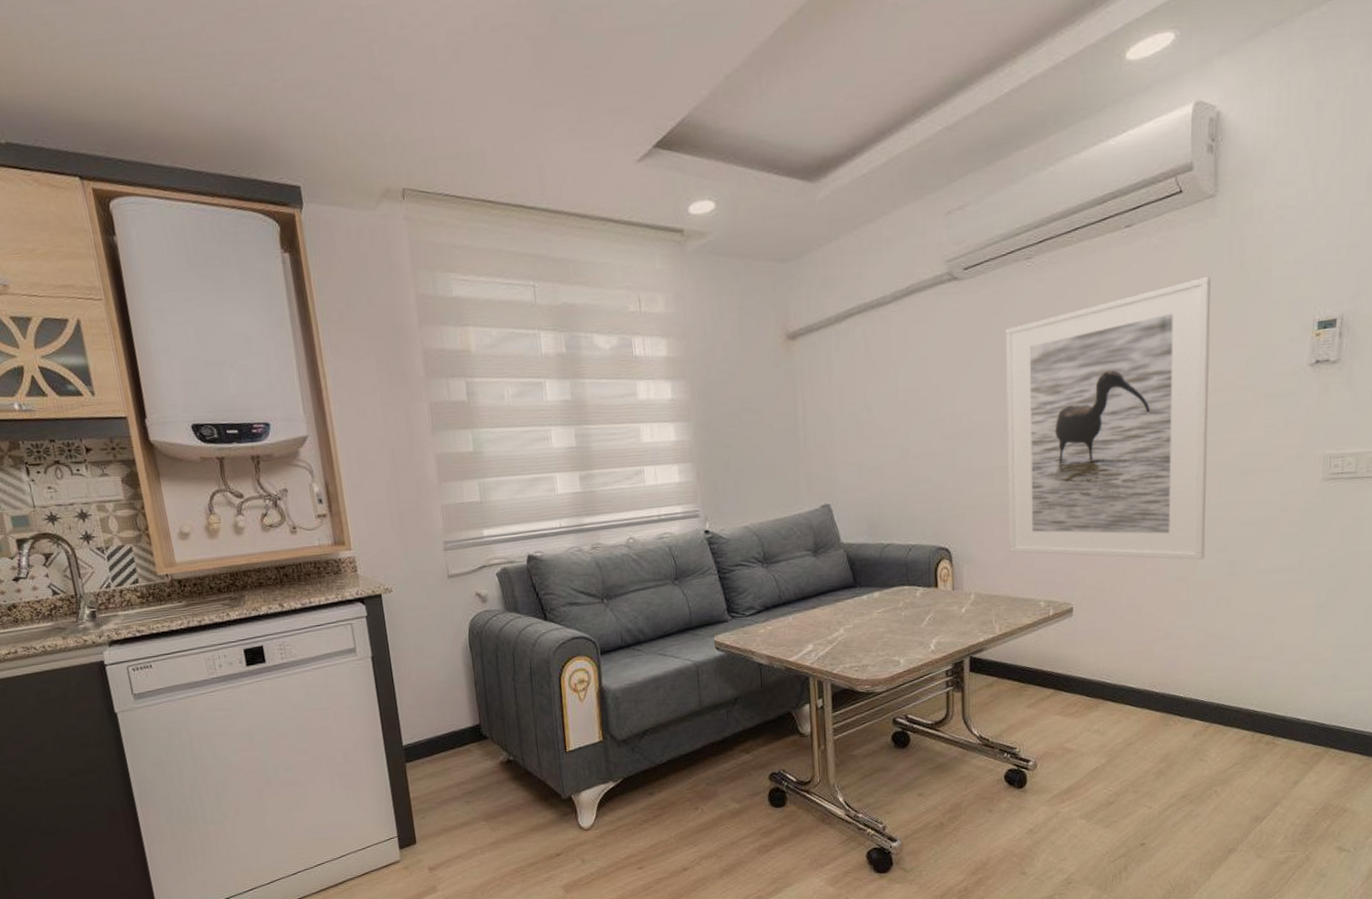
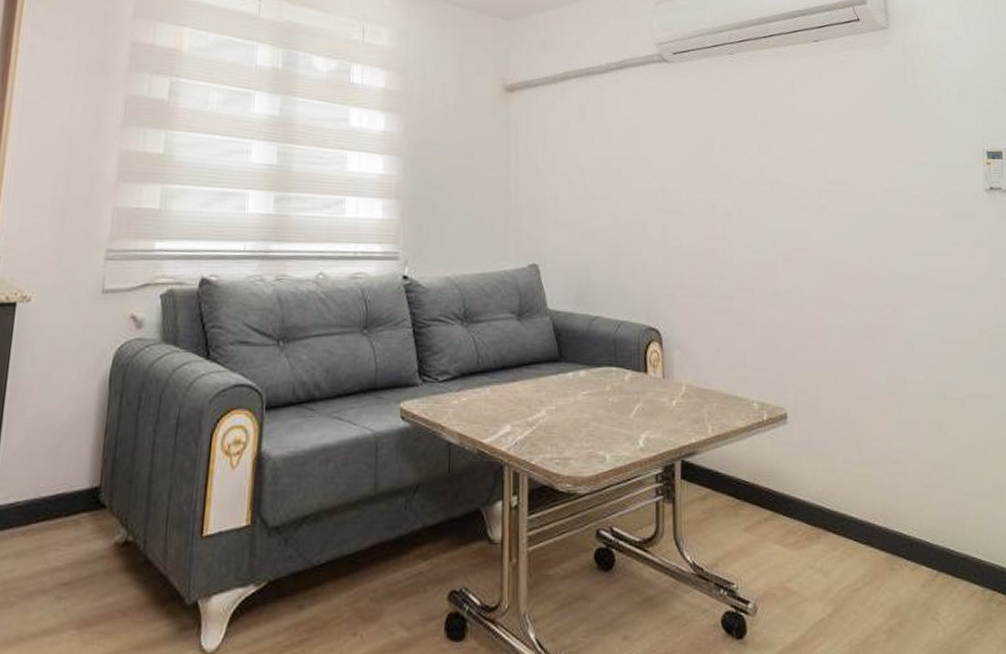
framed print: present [1005,276,1211,560] -> none [711,95,913,375]

